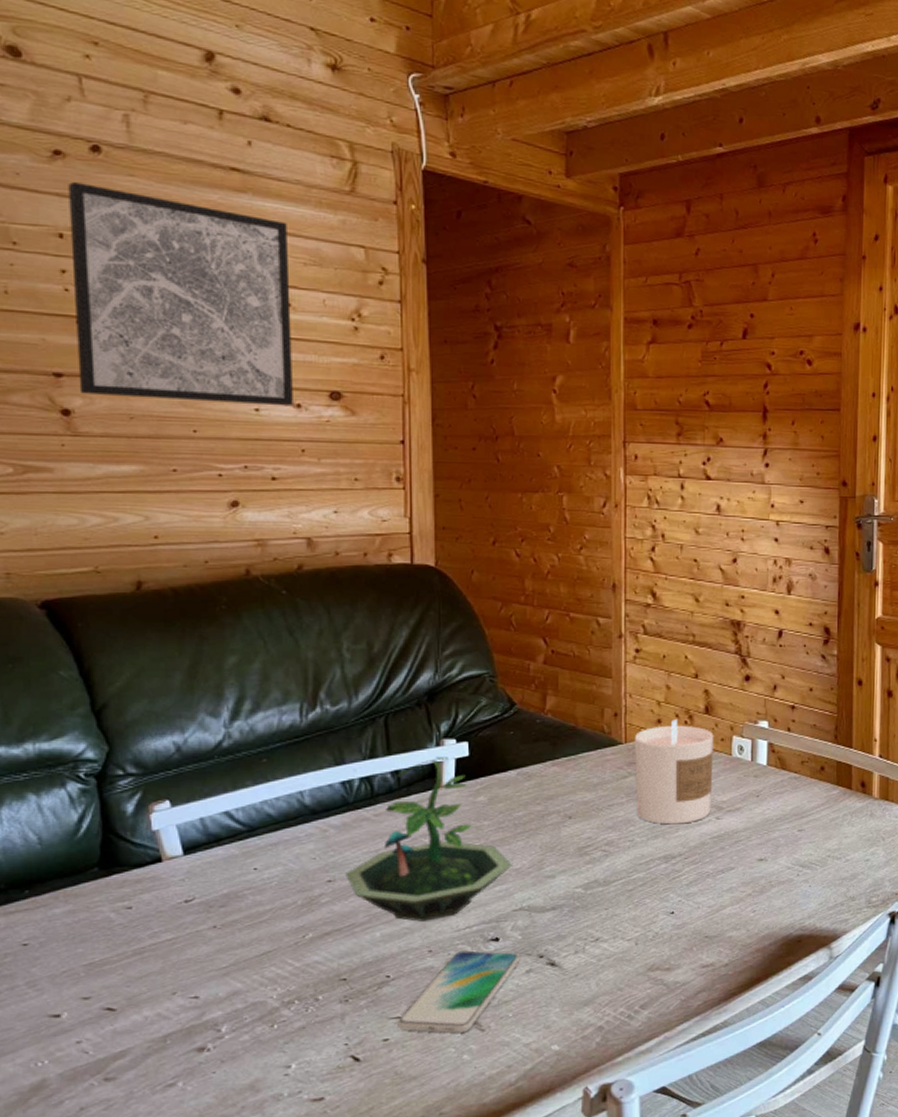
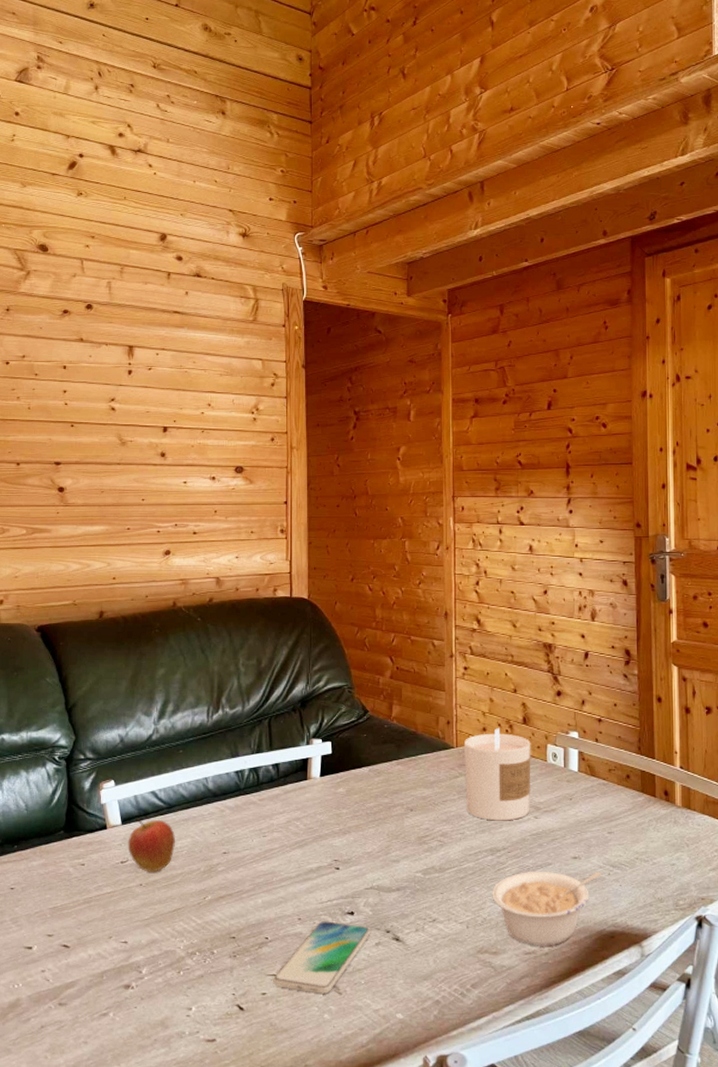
wall art: present [68,182,293,407] -> none [70,331,210,479]
fruit: none [193,847,262,911] -> present [128,819,176,872]
terrarium: present [346,757,512,921] -> none [237,754,365,892]
legume: none [665,872,790,958] -> present [492,871,602,946]

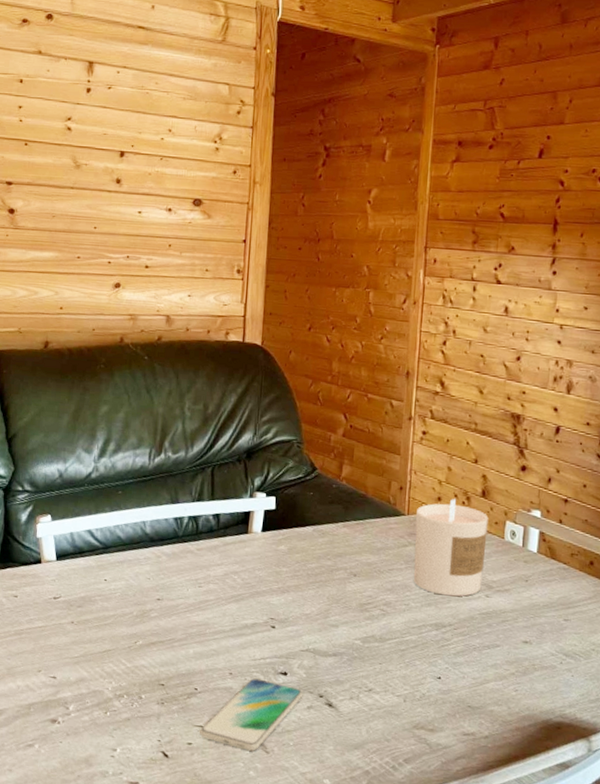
fruit: present [128,819,176,872] -> none [61,556,110,612]
legume: present [492,871,602,946] -> none [433,651,553,730]

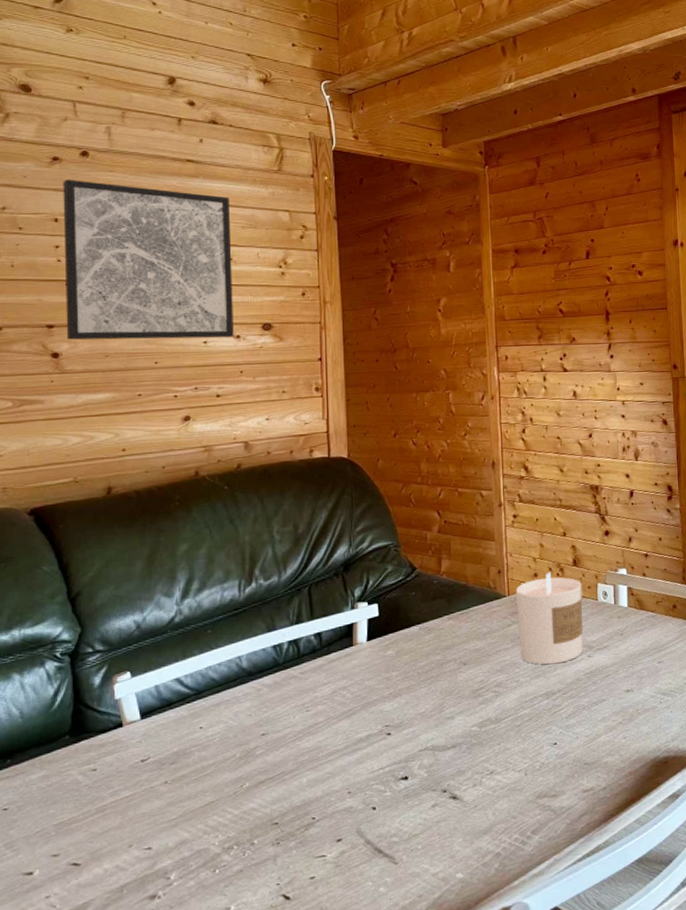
wall art: none [22,42,174,210] -> present [63,180,234,340]
smartphone: present [200,678,303,751] -> none [322,789,427,868]

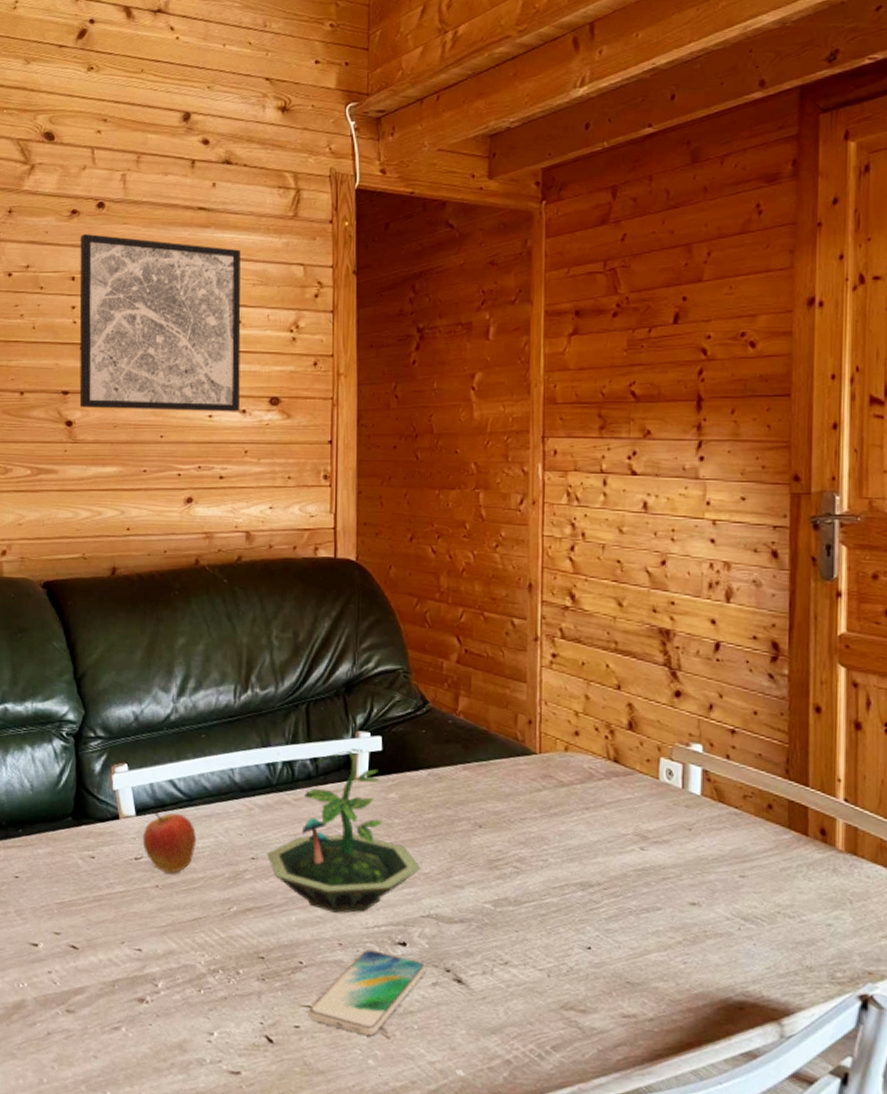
fruit: none [149,709,207,768] -> present [142,810,197,874]
terrarium: none [277,618,417,766] -> present [267,749,421,913]
smartphone: none [322,789,427,868] -> present [308,949,427,1036]
candle: present [516,572,583,665] -> none [549,733,638,850]

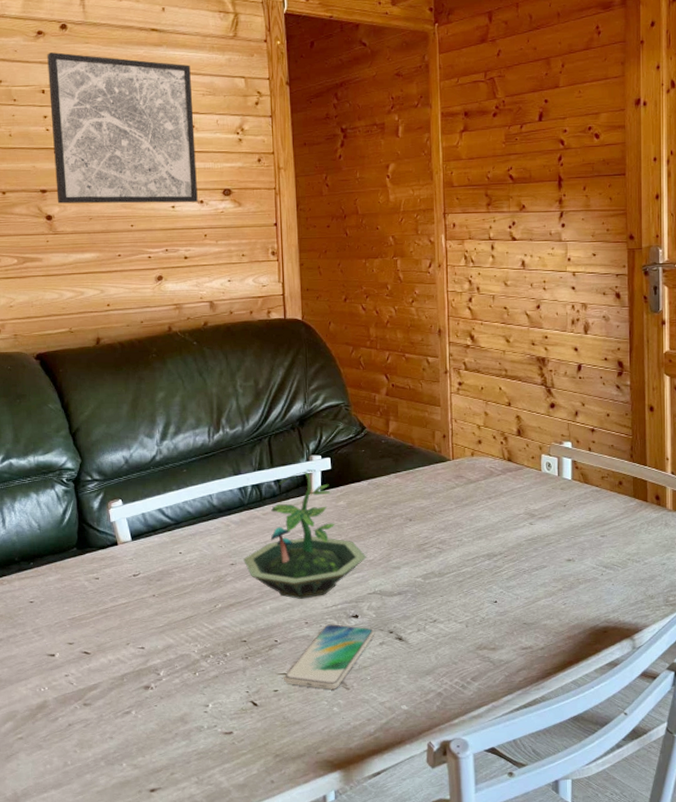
fruit: present [142,810,197,874] -> none [138,535,185,584]

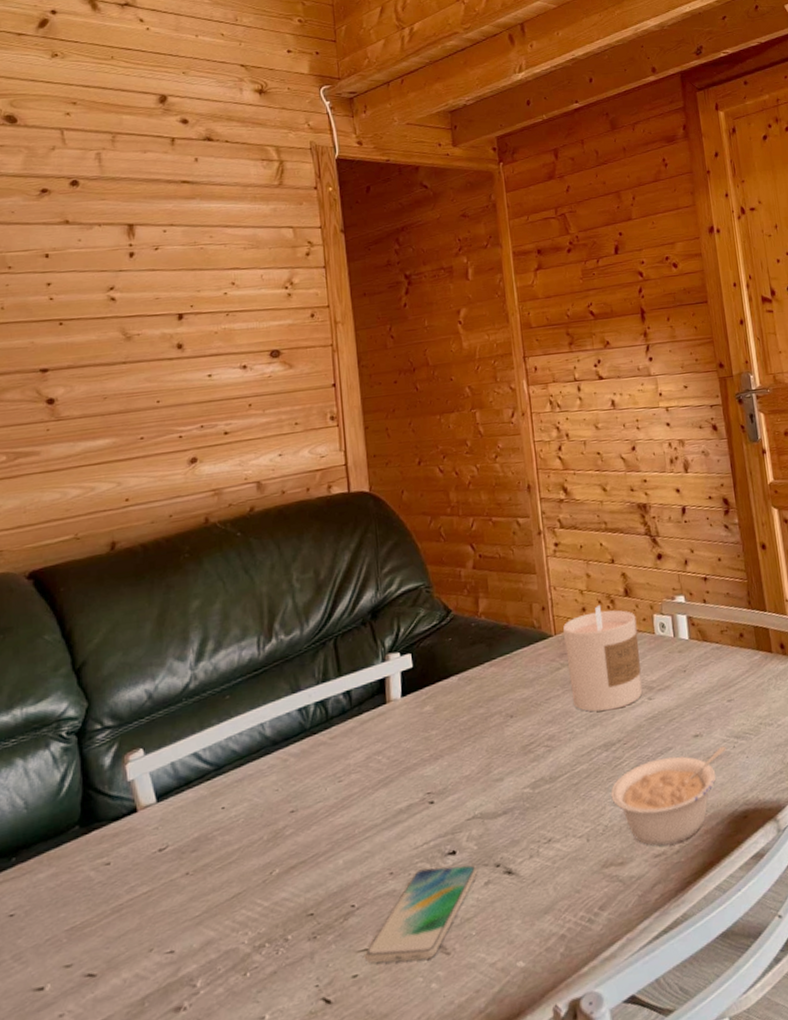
wall art: present [47,52,198,204] -> none [53,211,240,384]
terrarium: present [243,469,367,599] -> none [307,671,462,844]
candle: none [460,440,526,528] -> present [563,605,643,712]
legume: none [489,572,595,642] -> present [611,746,726,846]

